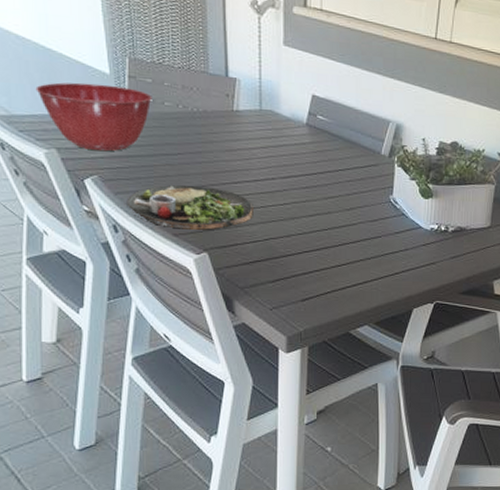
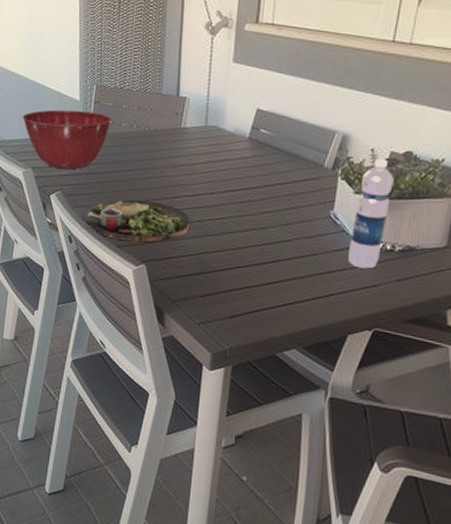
water bottle: none [409,148,443,249] -> present [348,159,394,269]

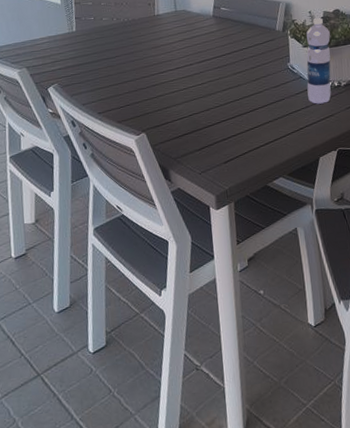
mixing bowl: present [22,109,112,169] -> none [9,12,93,65]
dinner plate: present [81,200,191,243] -> none [80,79,178,117]

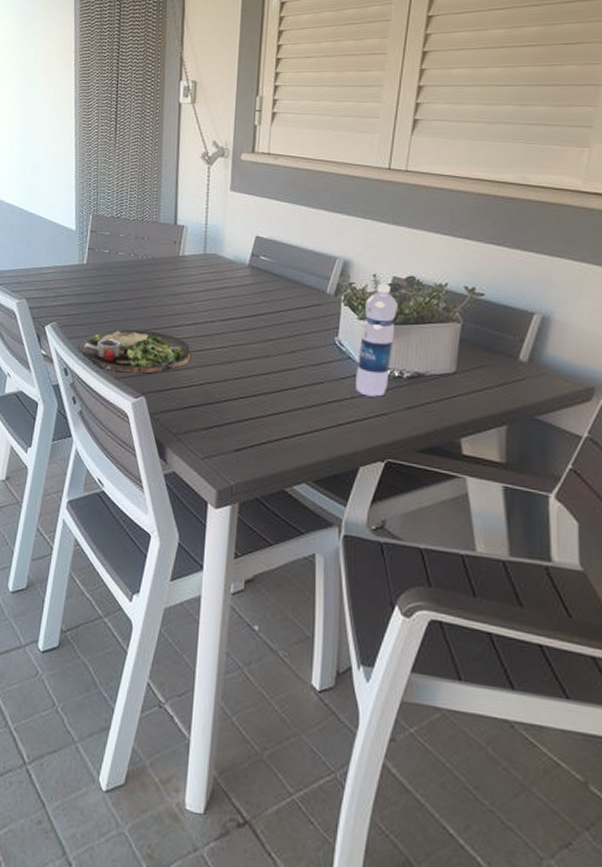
dinner plate: none [80,79,178,117] -> present [77,330,192,374]

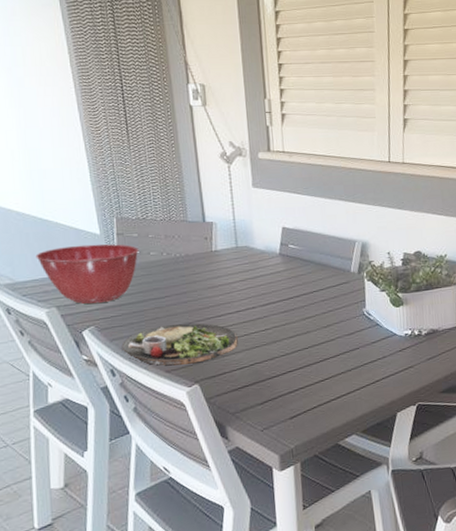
mixing bowl: none [16,239,109,299] -> present [35,244,139,304]
water bottle: present [356,284,398,397] -> none [384,260,411,355]

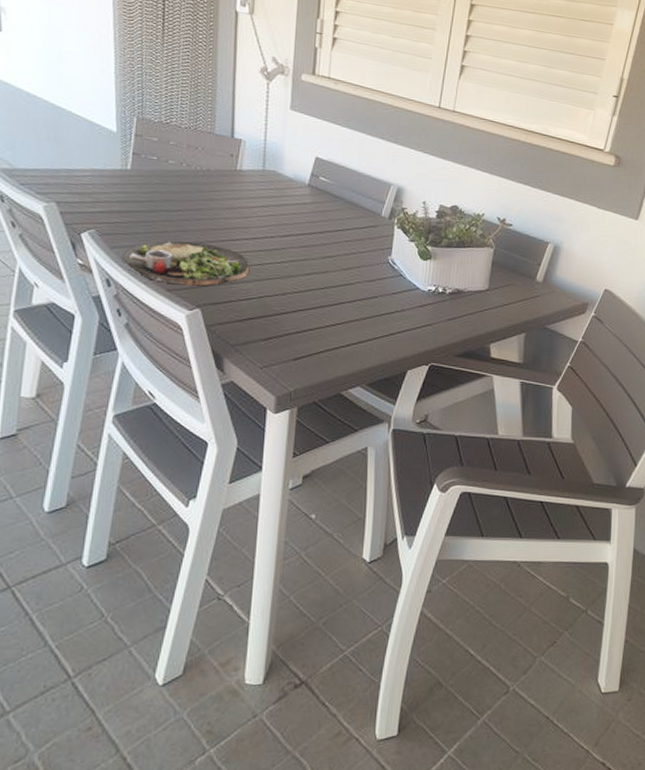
mixing bowl: present [35,244,139,304] -> none [41,138,157,206]

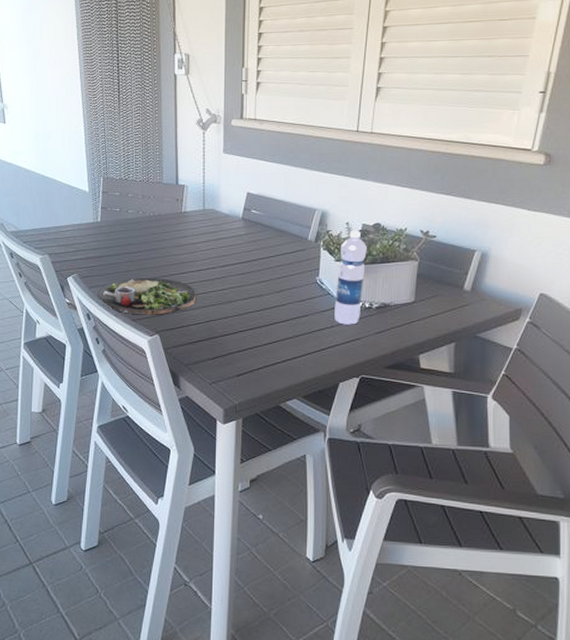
water bottle: none [406,211,443,310] -> present [334,231,367,325]

